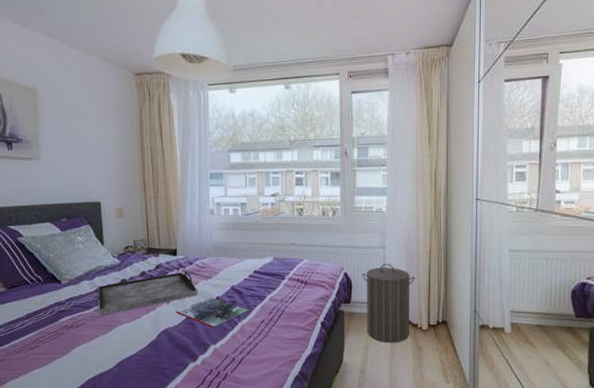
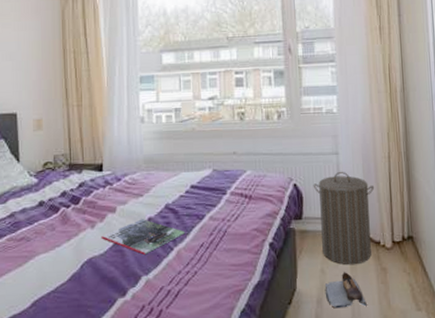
serving tray: present [98,270,198,316] -> none [12,187,127,246]
shoe: none [367,348,403,378] -> present [325,271,367,309]

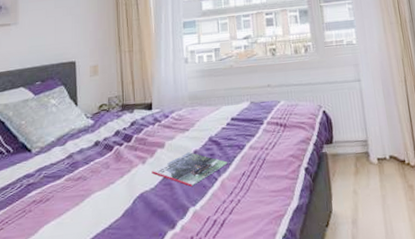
laundry hamper: present [313,171,375,265] -> none [340,96,398,185]
shoe: present [325,271,367,309] -> none [358,190,399,228]

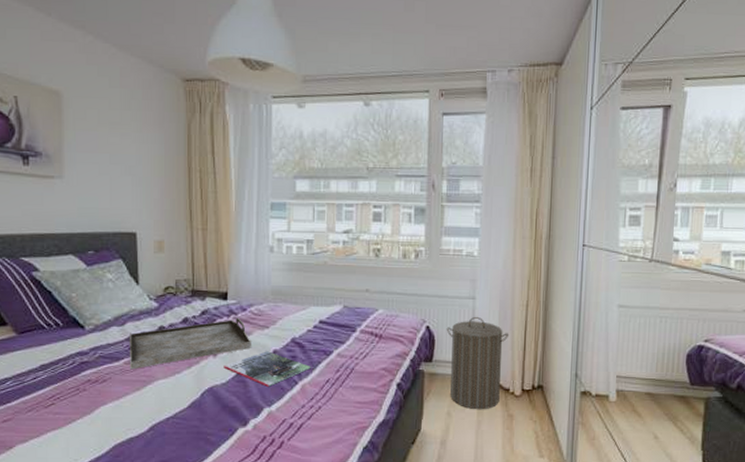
serving tray: none [70,124,175,186] -> present [130,317,251,370]
laundry hamper: none [340,96,398,185] -> present [446,316,509,410]

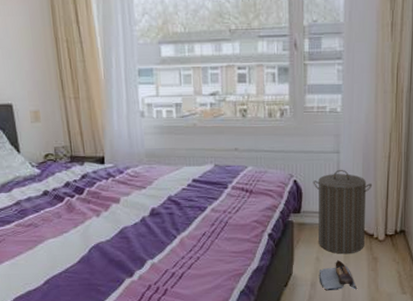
serving tray: present [130,317,251,370] -> none [17,179,131,231]
magazine: present [223,351,311,387] -> none [106,209,188,241]
shoe: none [449,415,490,451] -> present [319,259,357,291]

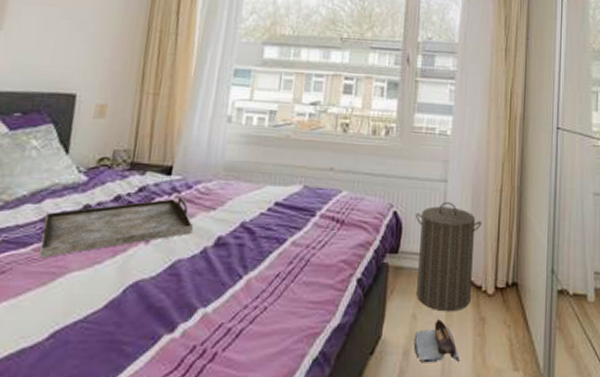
serving tray: none [17,179,131,231] -> present [39,196,193,259]

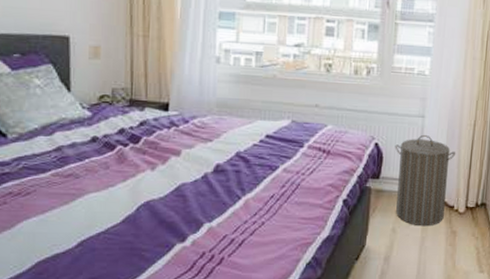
serving tray: present [39,196,193,259] -> none [58,129,193,182]
shoe: present [413,318,459,363] -> none [393,231,433,266]

